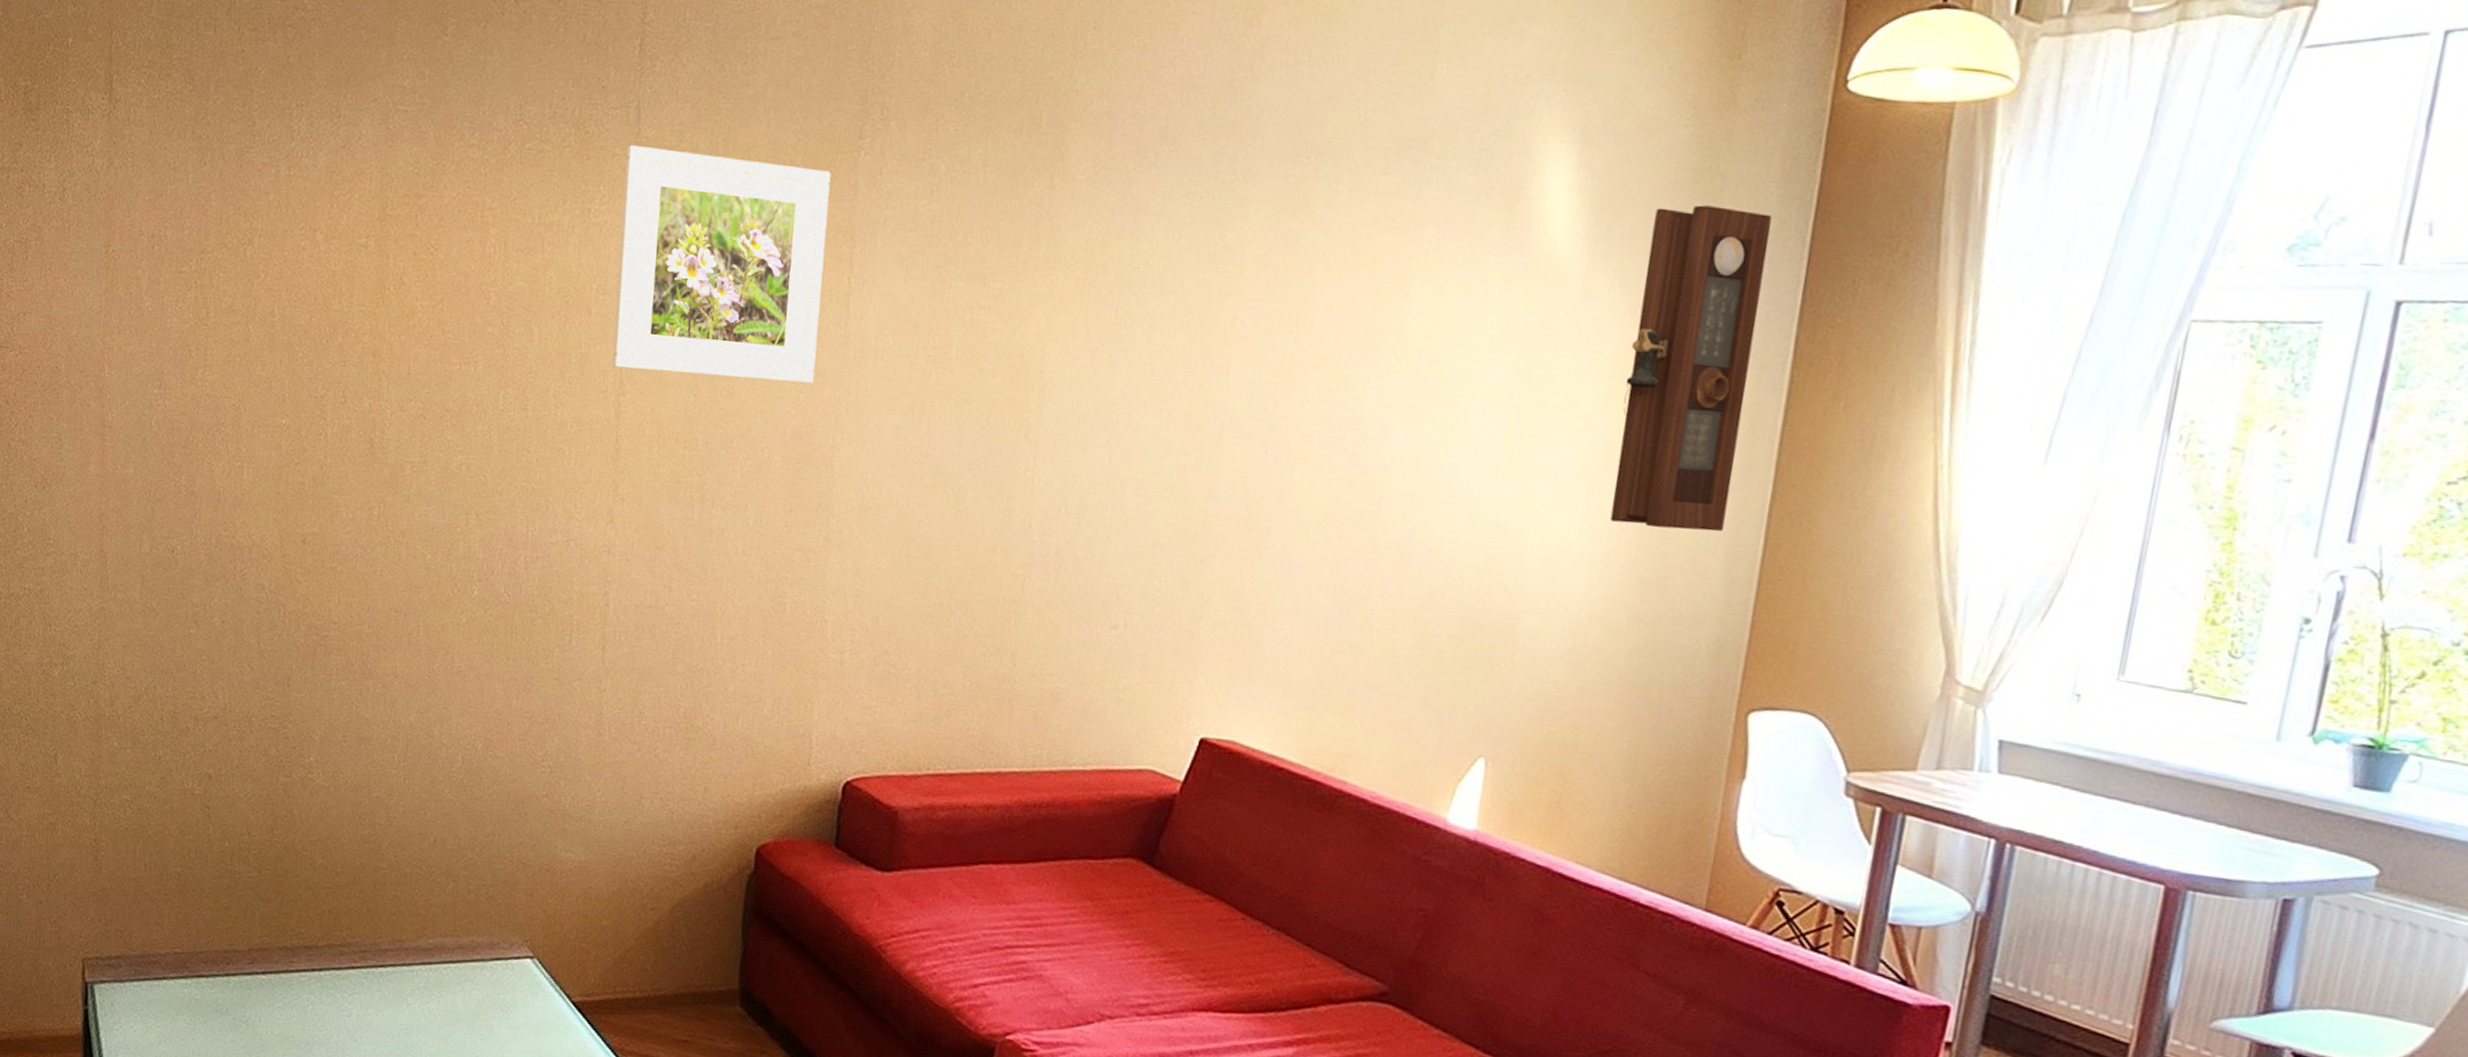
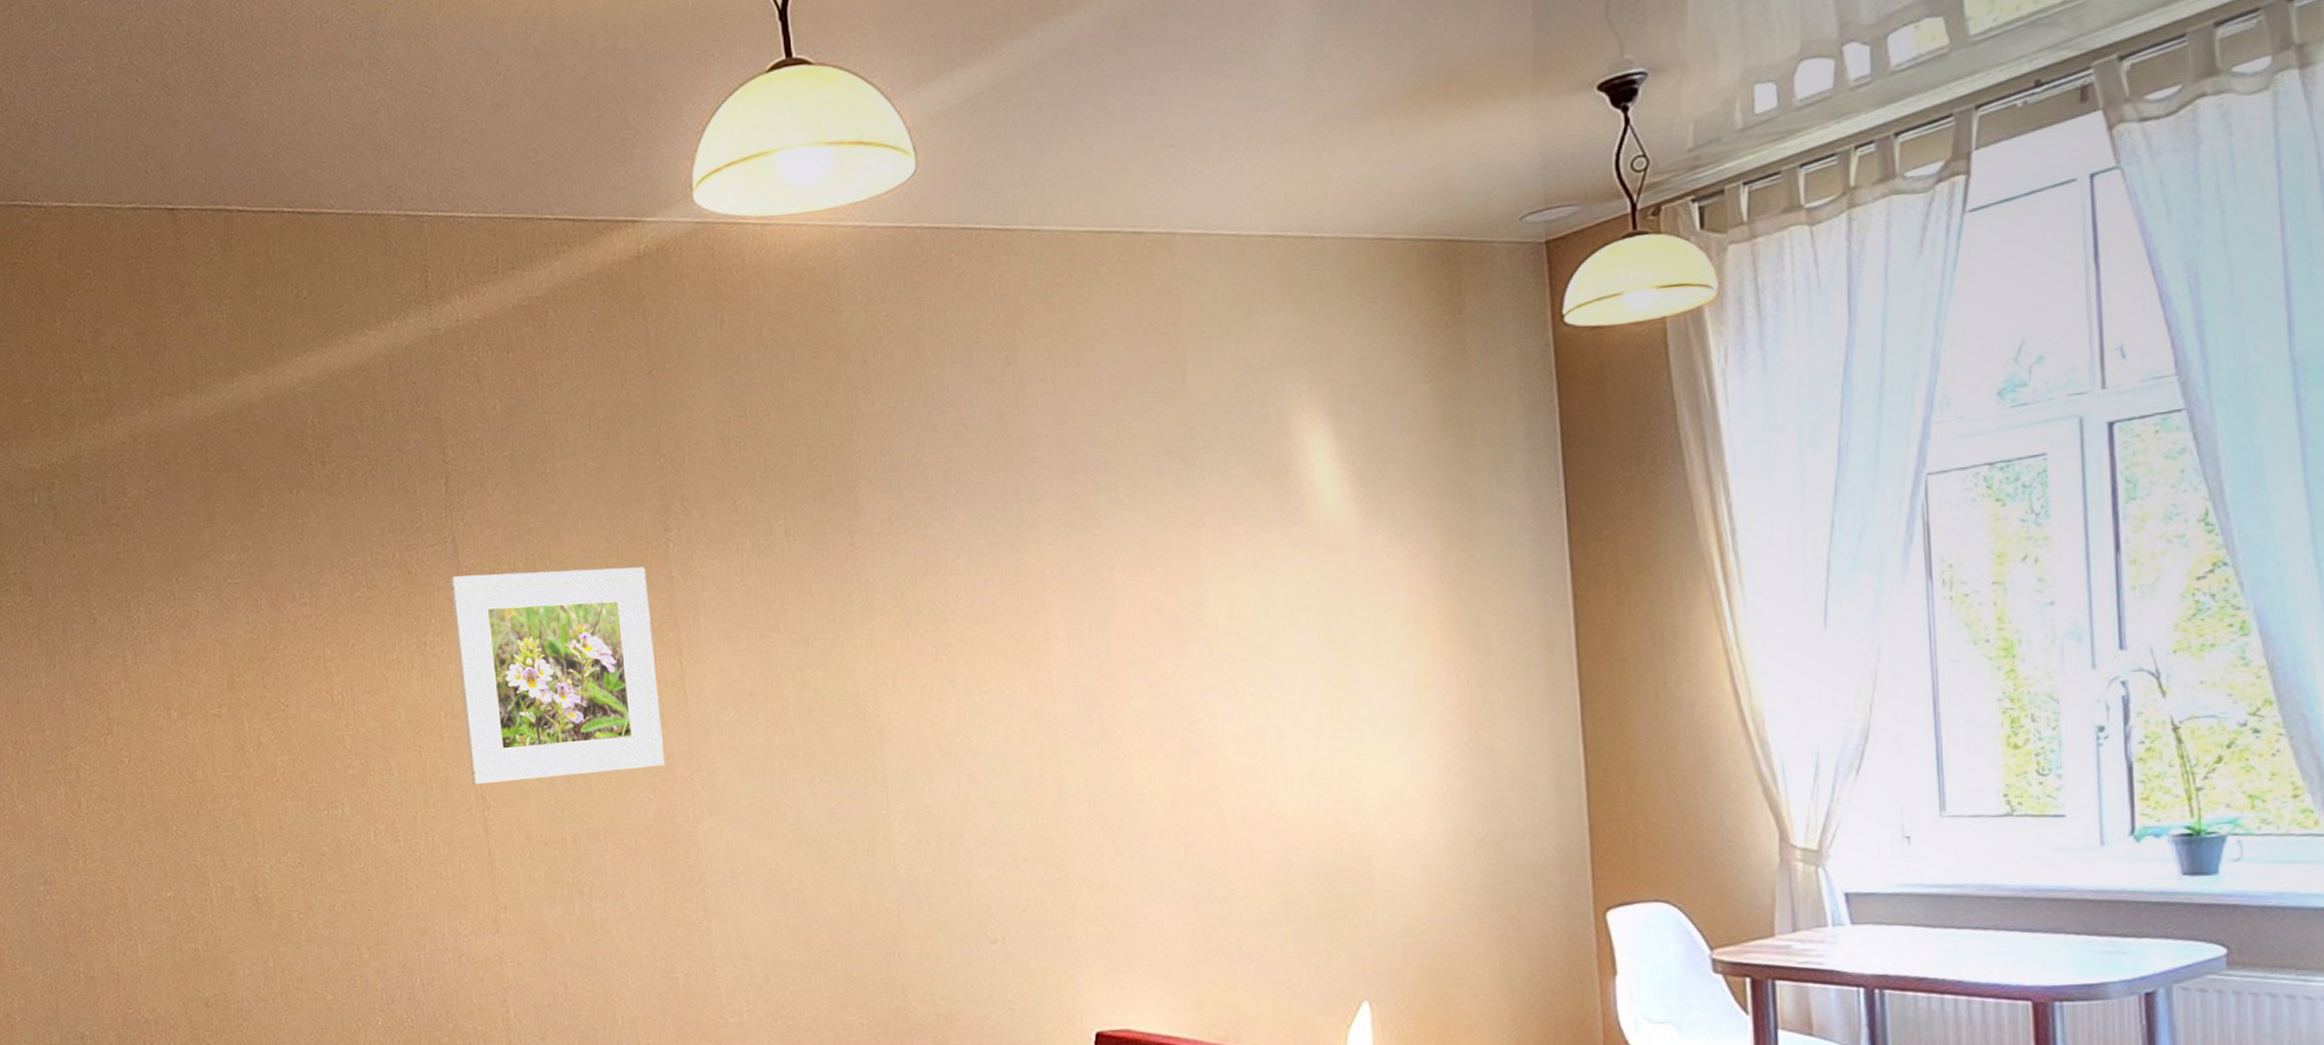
pendulum clock: present [1610,205,1772,532] -> none [1415,448,1543,756]

